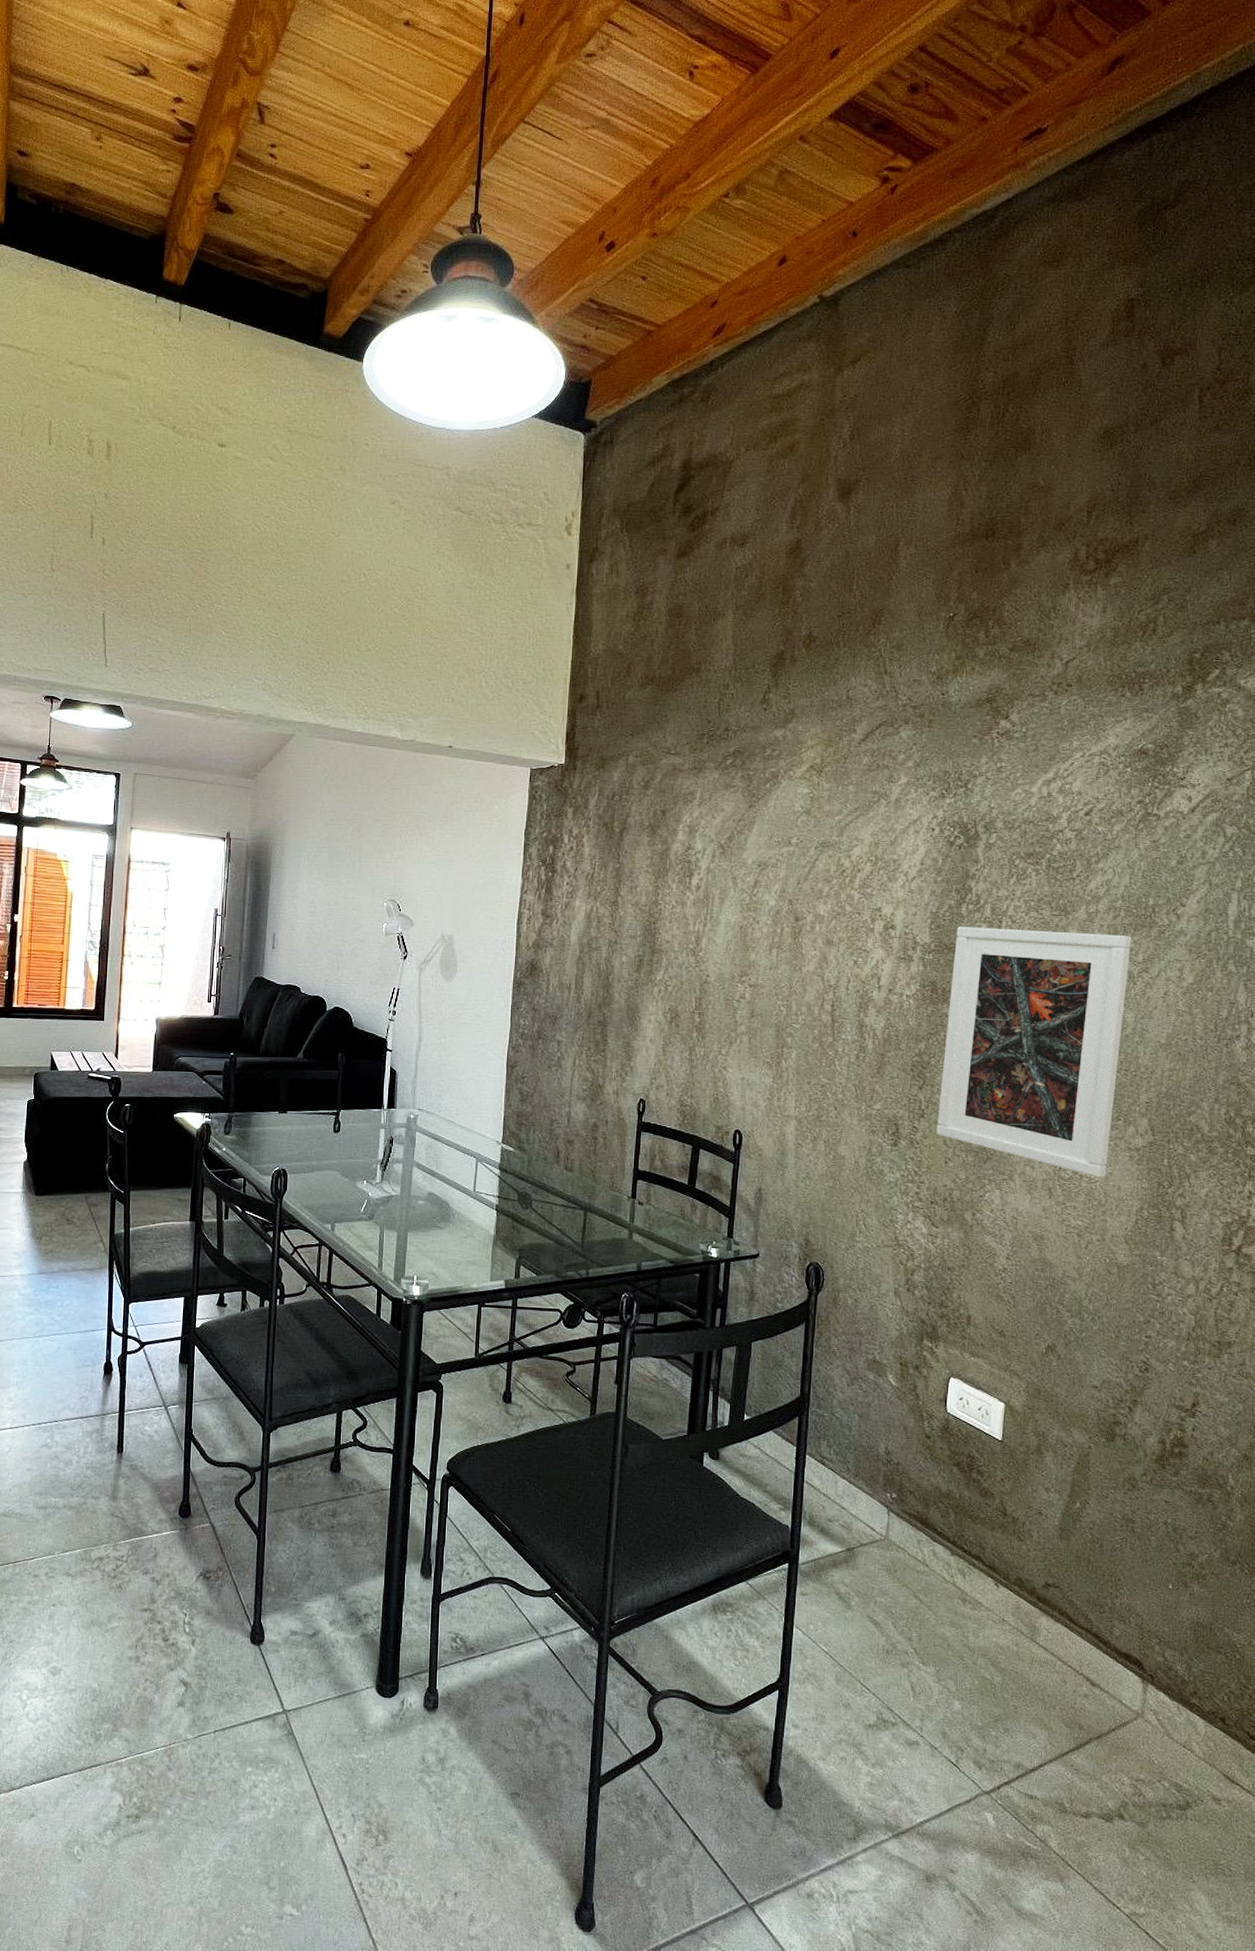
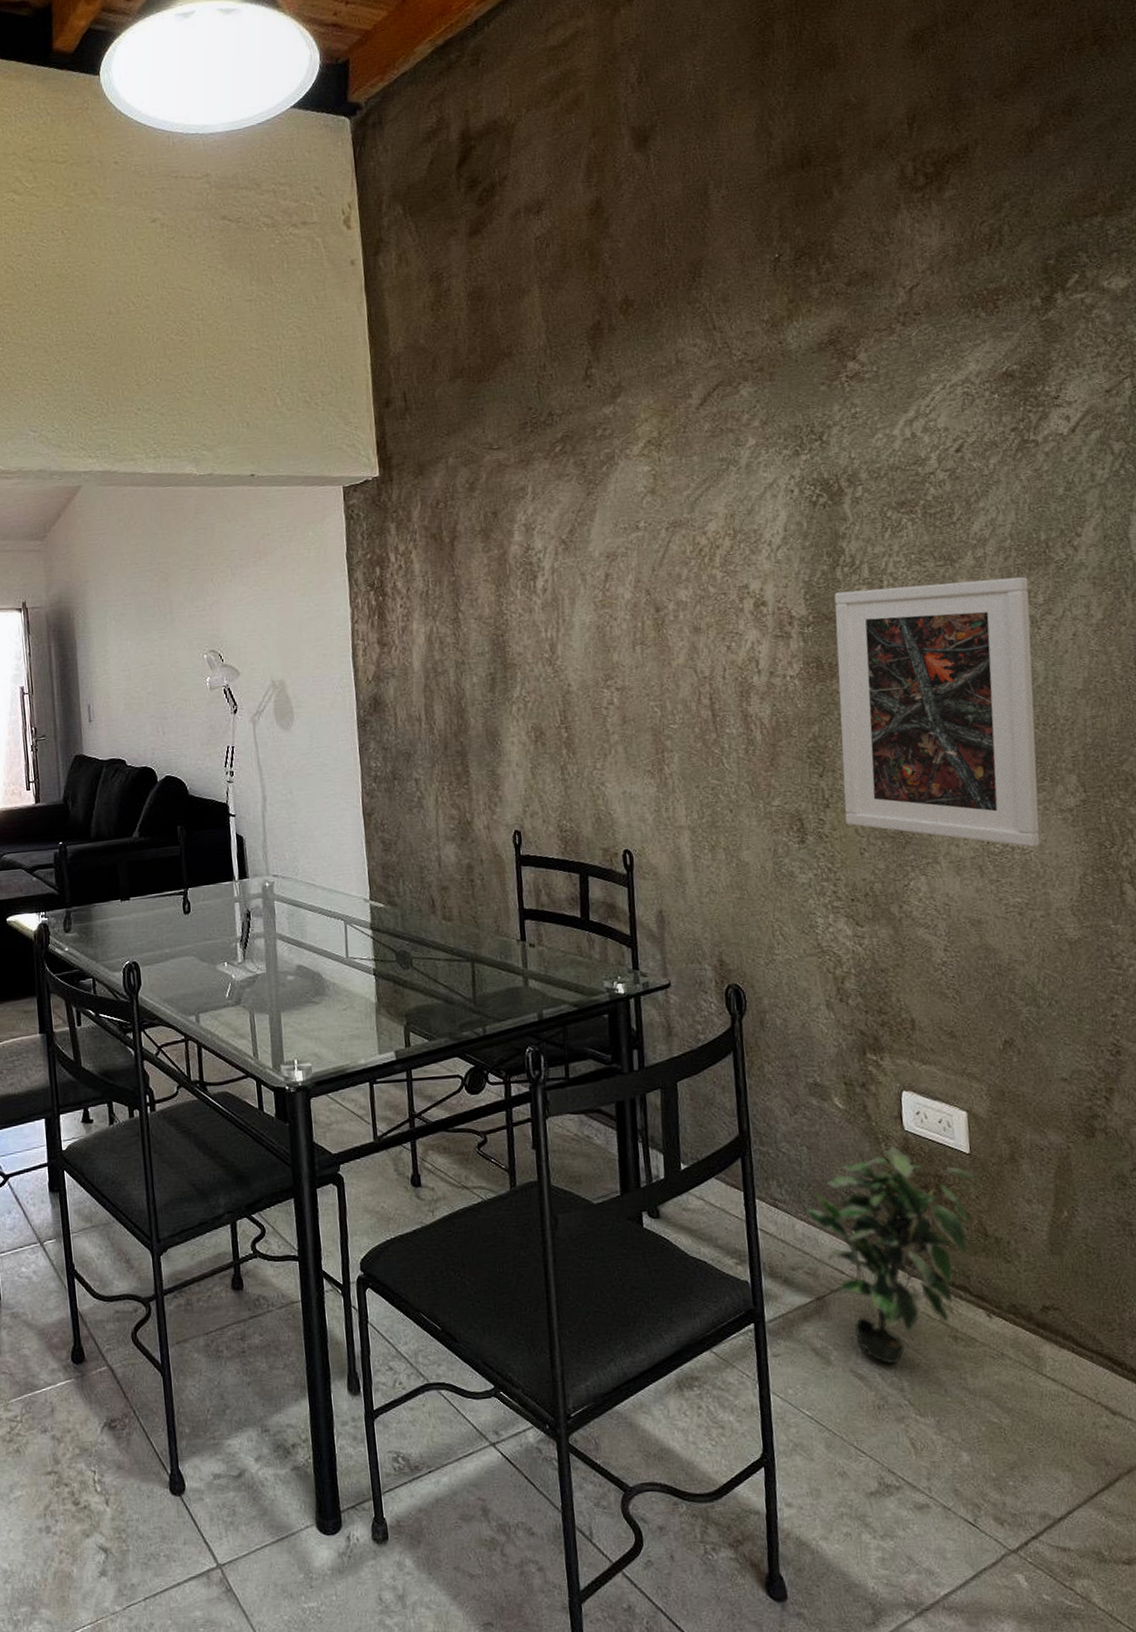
potted plant: none [849,1425,1005,1616] -> present [806,1146,977,1364]

